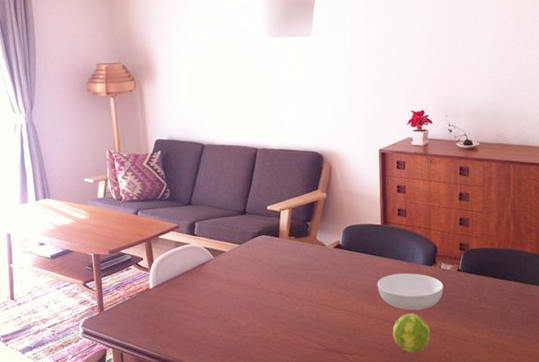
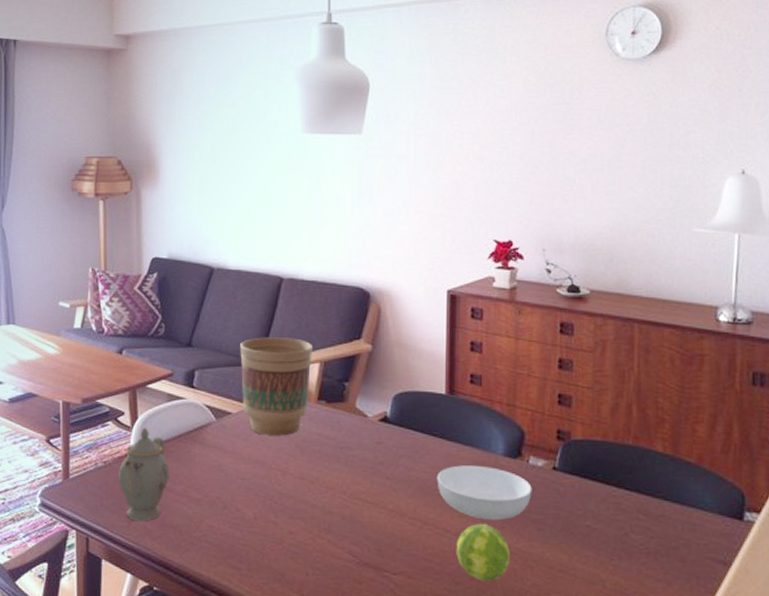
teapot: none [142,268,181,337] -> present [118,427,170,522]
flower pot: none [228,193,283,266] -> present [240,337,312,436]

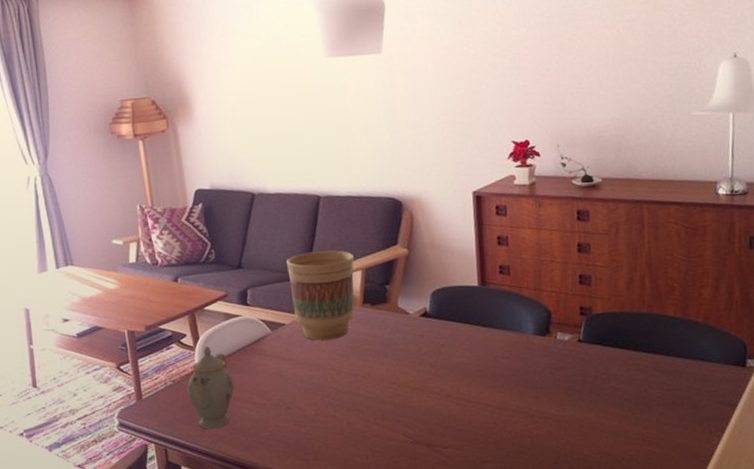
serving bowl: present [436,465,532,520] -> none [475,346,561,392]
fruit: present [456,524,510,582] -> none [497,396,545,445]

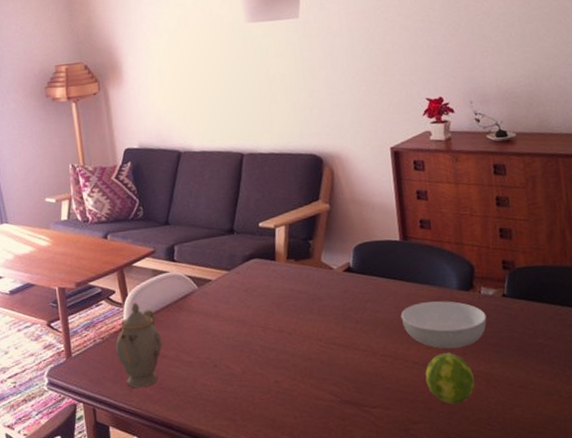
flower pot: present [287,250,355,341] -> none [212,206,279,297]
serving bowl: none [475,346,561,392] -> present [400,301,487,349]
fruit: none [497,396,545,445] -> present [425,353,475,405]

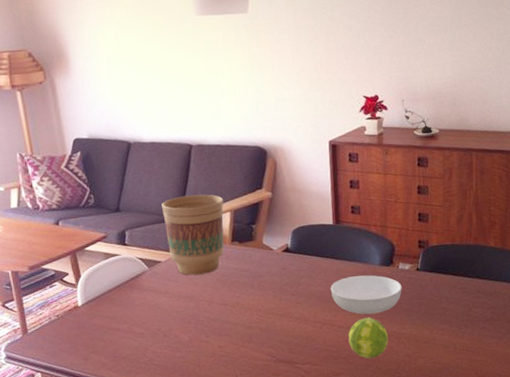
teapot: present [116,302,162,389] -> none [70,283,115,358]
flower pot: none [212,206,279,297] -> present [162,194,224,275]

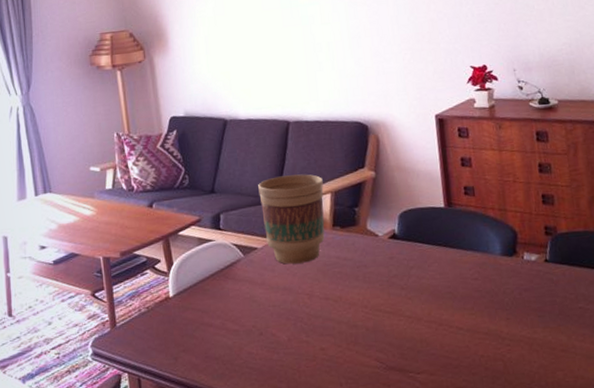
serving bowl: present [330,275,402,315] -> none [445,266,530,314]
fruit: present [348,318,388,359] -> none [469,318,518,370]

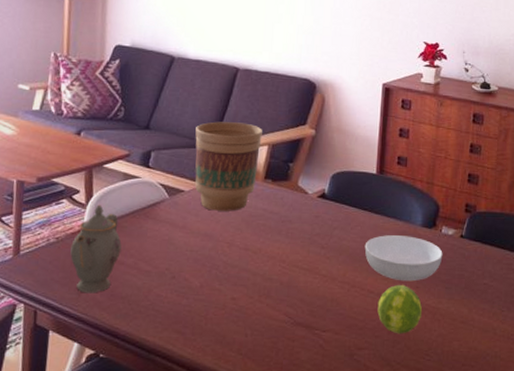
teapot: none [161,271,208,358] -> present [70,204,122,294]
serving bowl: none [445,266,530,314] -> present [364,235,443,282]
fruit: none [469,318,518,370] -> present [377,285,422,334]

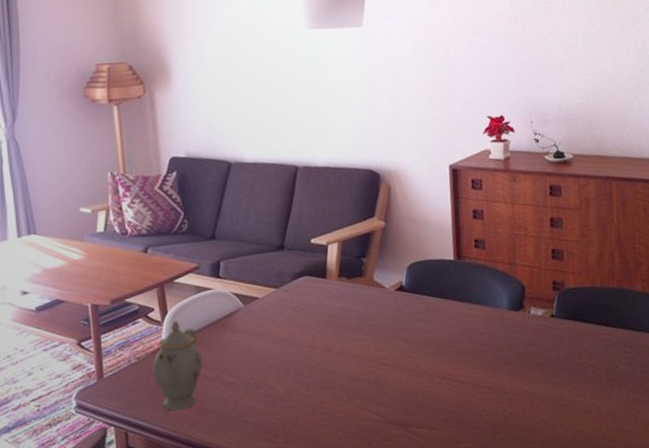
flower pot: present [195,121,262,211] -> none [262,222,331,315]
serving bowl: present [364,235,443,282] -> none [450,321,535,369]
fruit: present [377,285,422,334] -> none [471,373,519,424]

